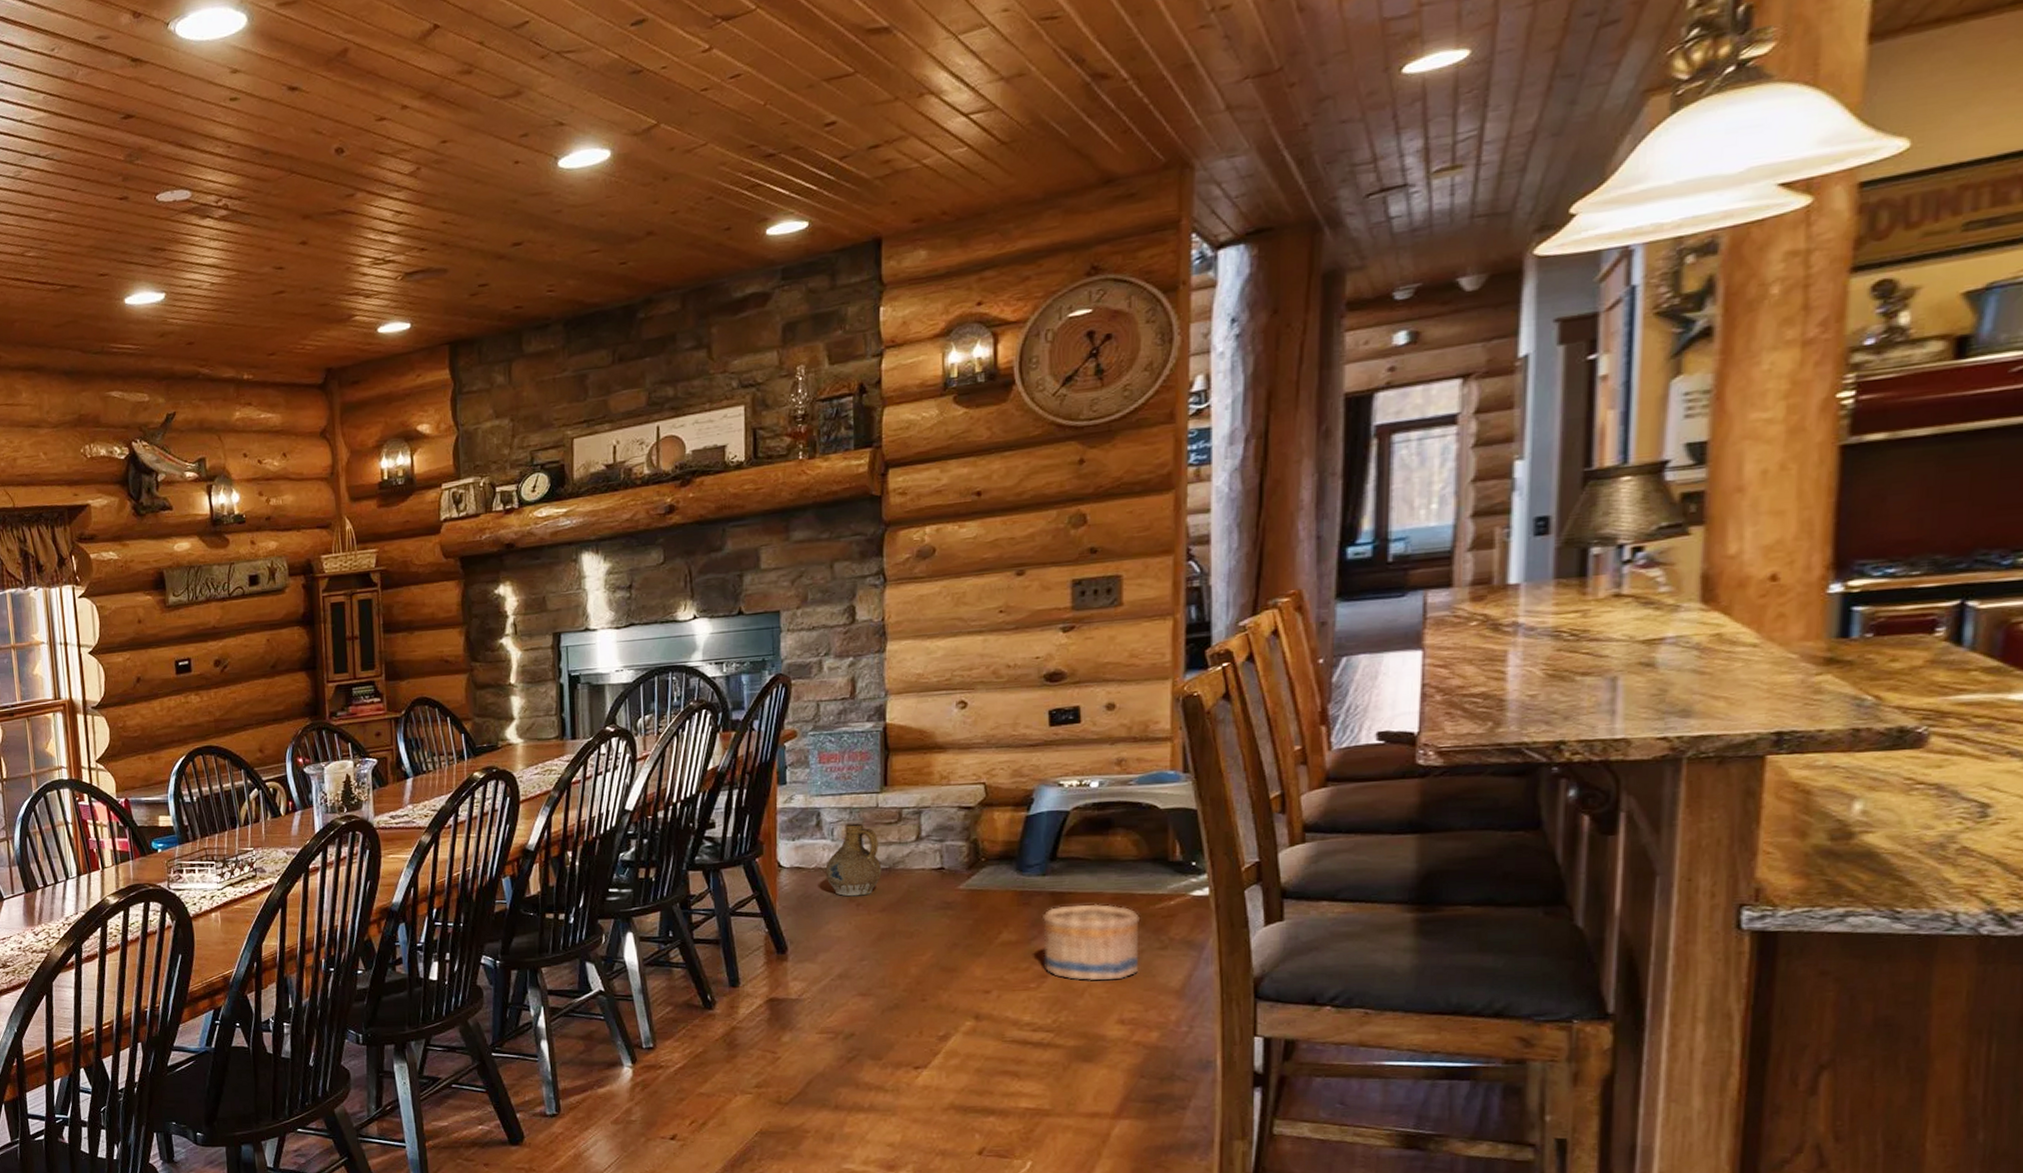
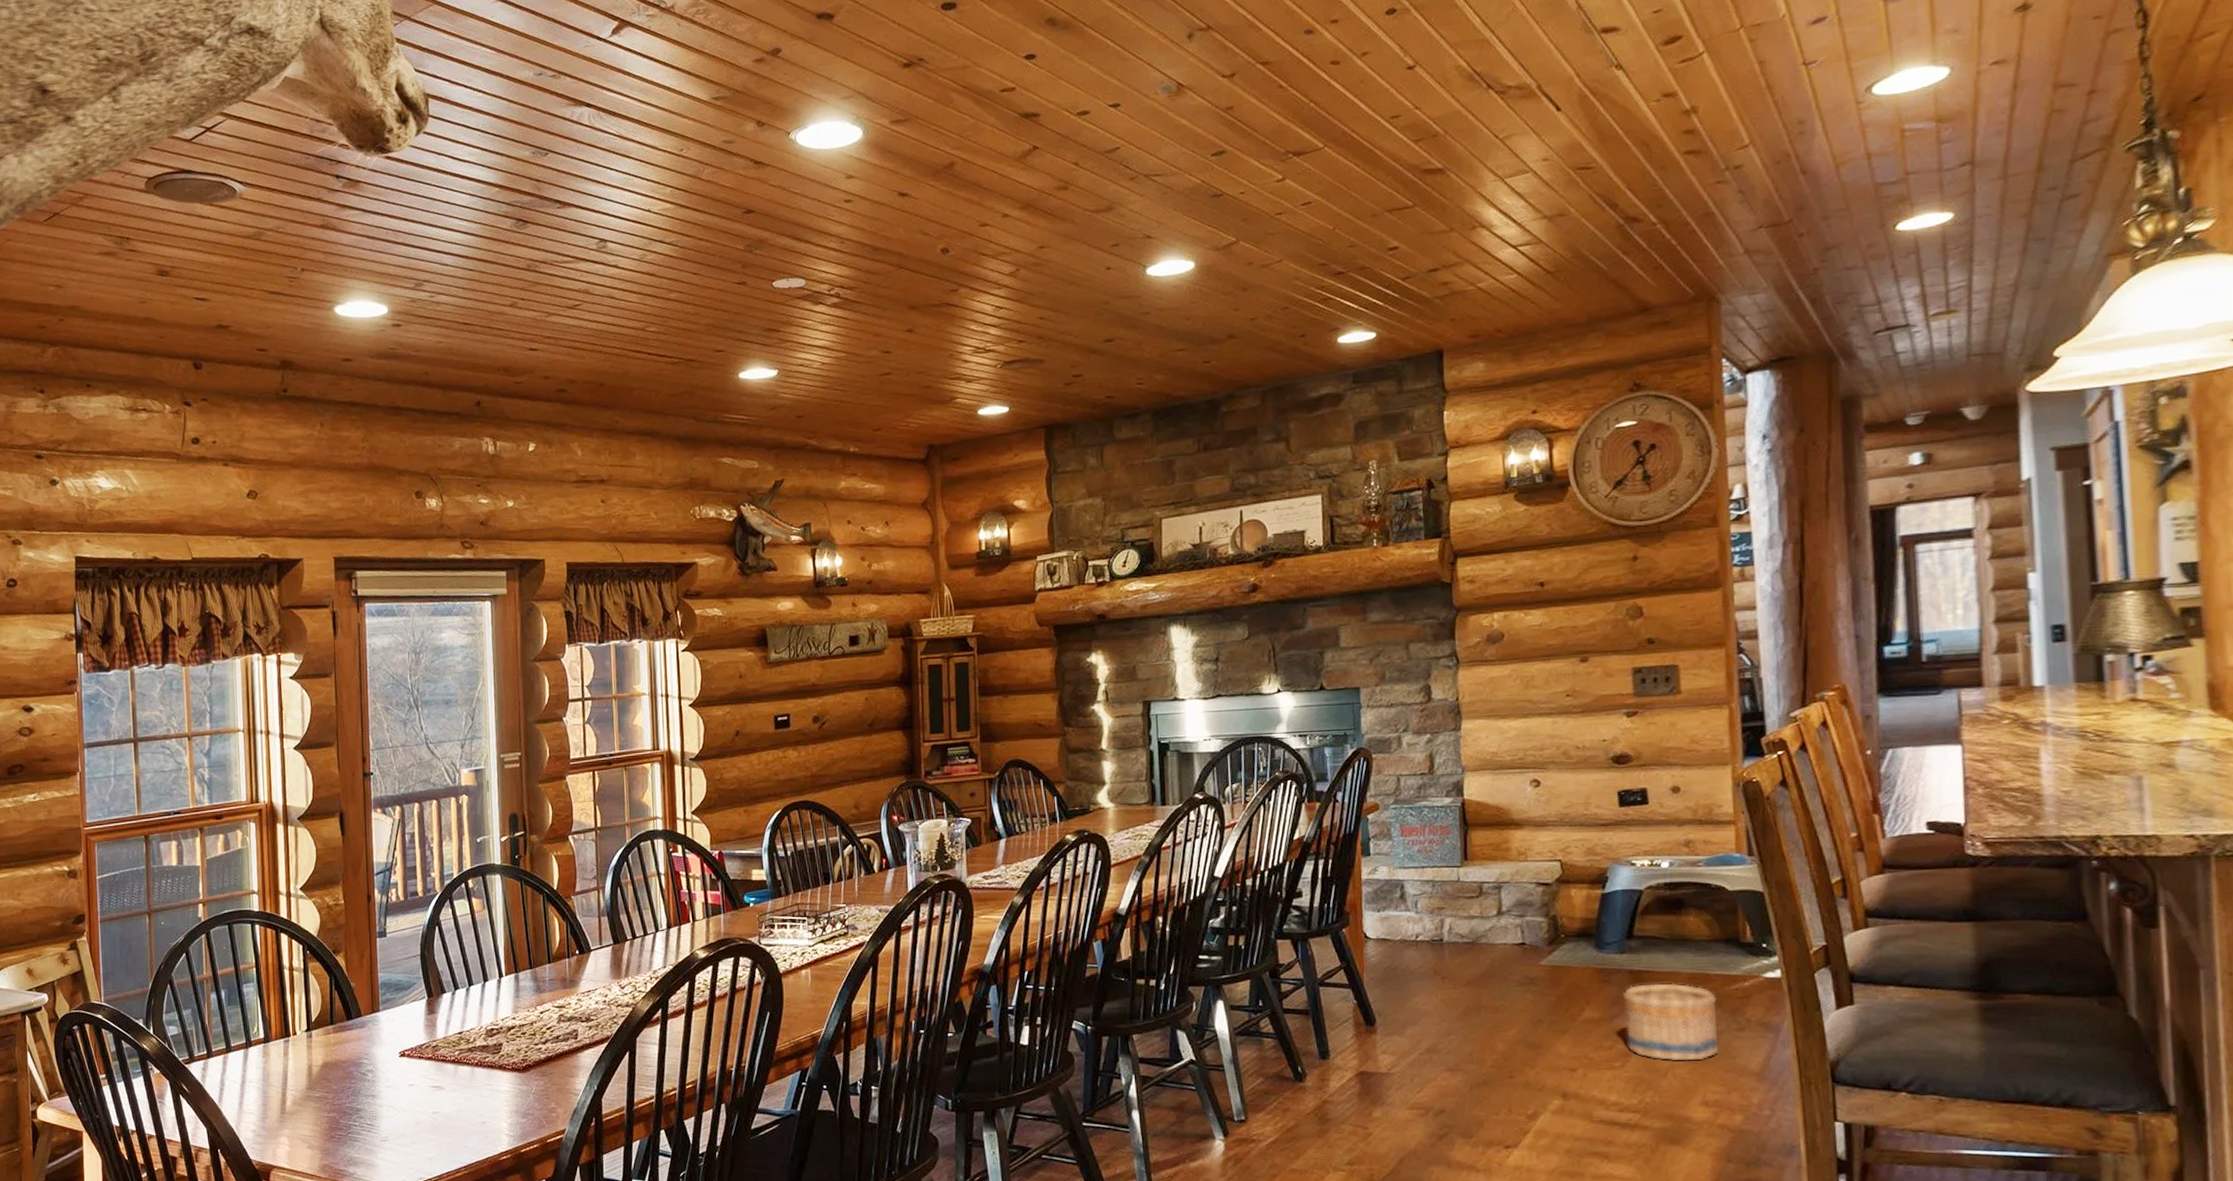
ceramic jug: present [825,823,882,897] -> none [1410,896,1466,970]

